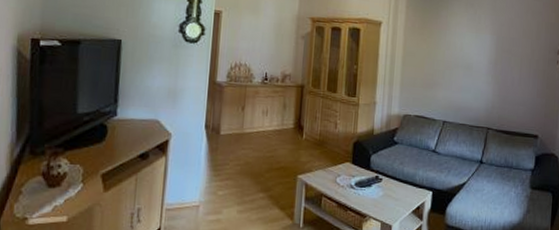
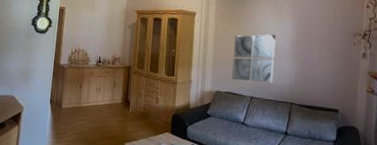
wall art: none [422,49,473,106] -> present [232,34,276,83]

